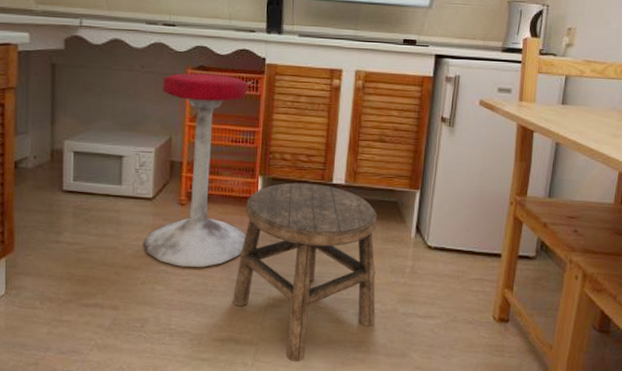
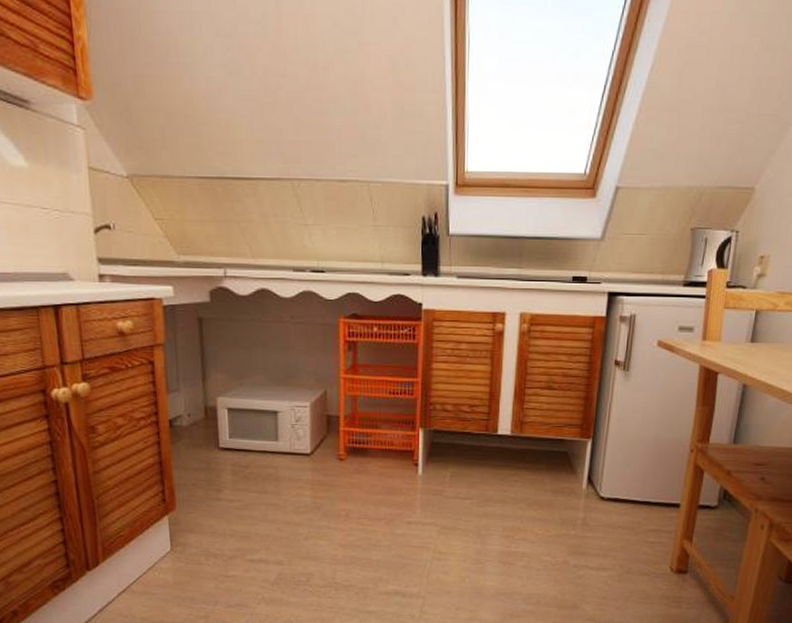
stool: present [142,72,249,267] -> none [303,322,408,522]
stool: present [232,182,377,362] -> none [396,434,546,614]

